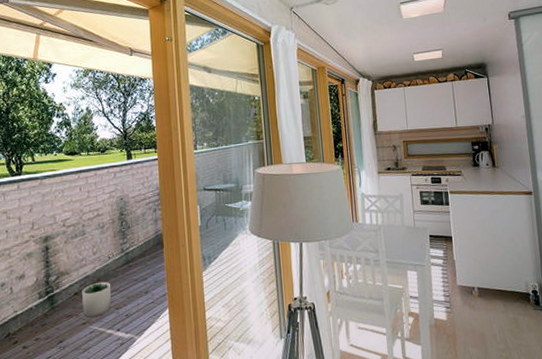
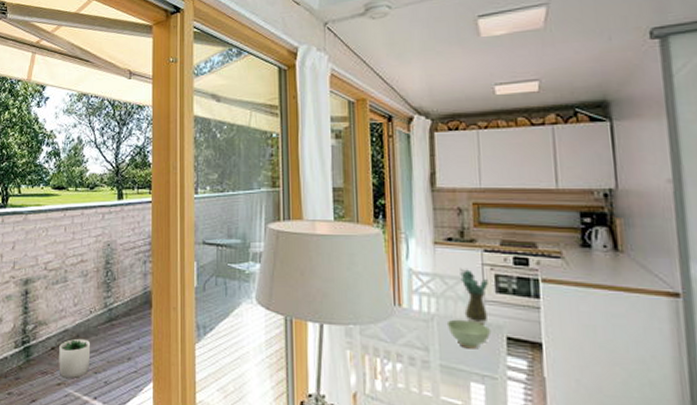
bowl: none [389,226,420,247] -> present [446,319,492,349]
vase: none [396,189,416,230] -> present [460,268,488,327]

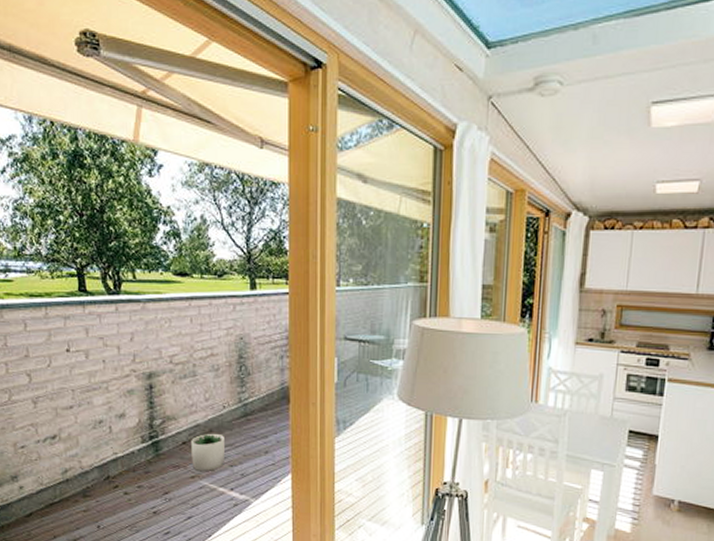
bowl: present [446,319,492,349] -> none [577,414,616,441]
vase: present [460,268,488,327] -> none [594,367,620,421]

